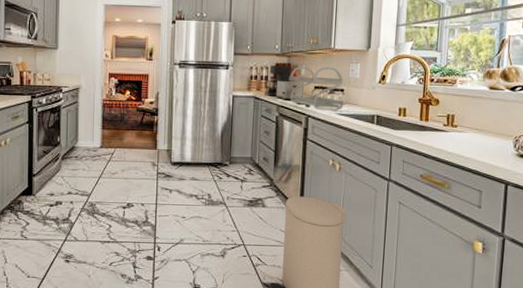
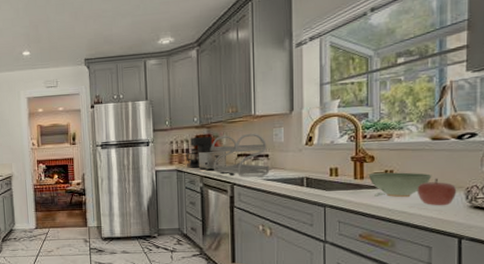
bowl: none [432,116,488,142] -> present [368,172,432,198]
fruit: none [473,126,507,153] -> present [417,178,457,206]

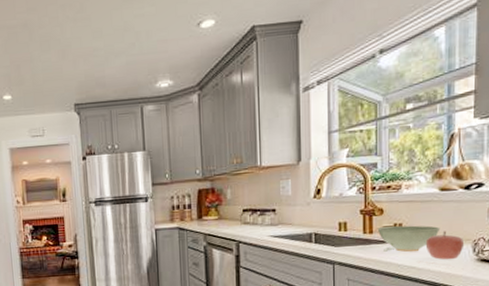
coffee maker: present [186,137,213,168] -> none [188,190,217,226]
toaster: present [198,150,227,171] -> none [201,205,232,228]
dish rack: present [210,133,270,178] -> none [213,186,277,235]

